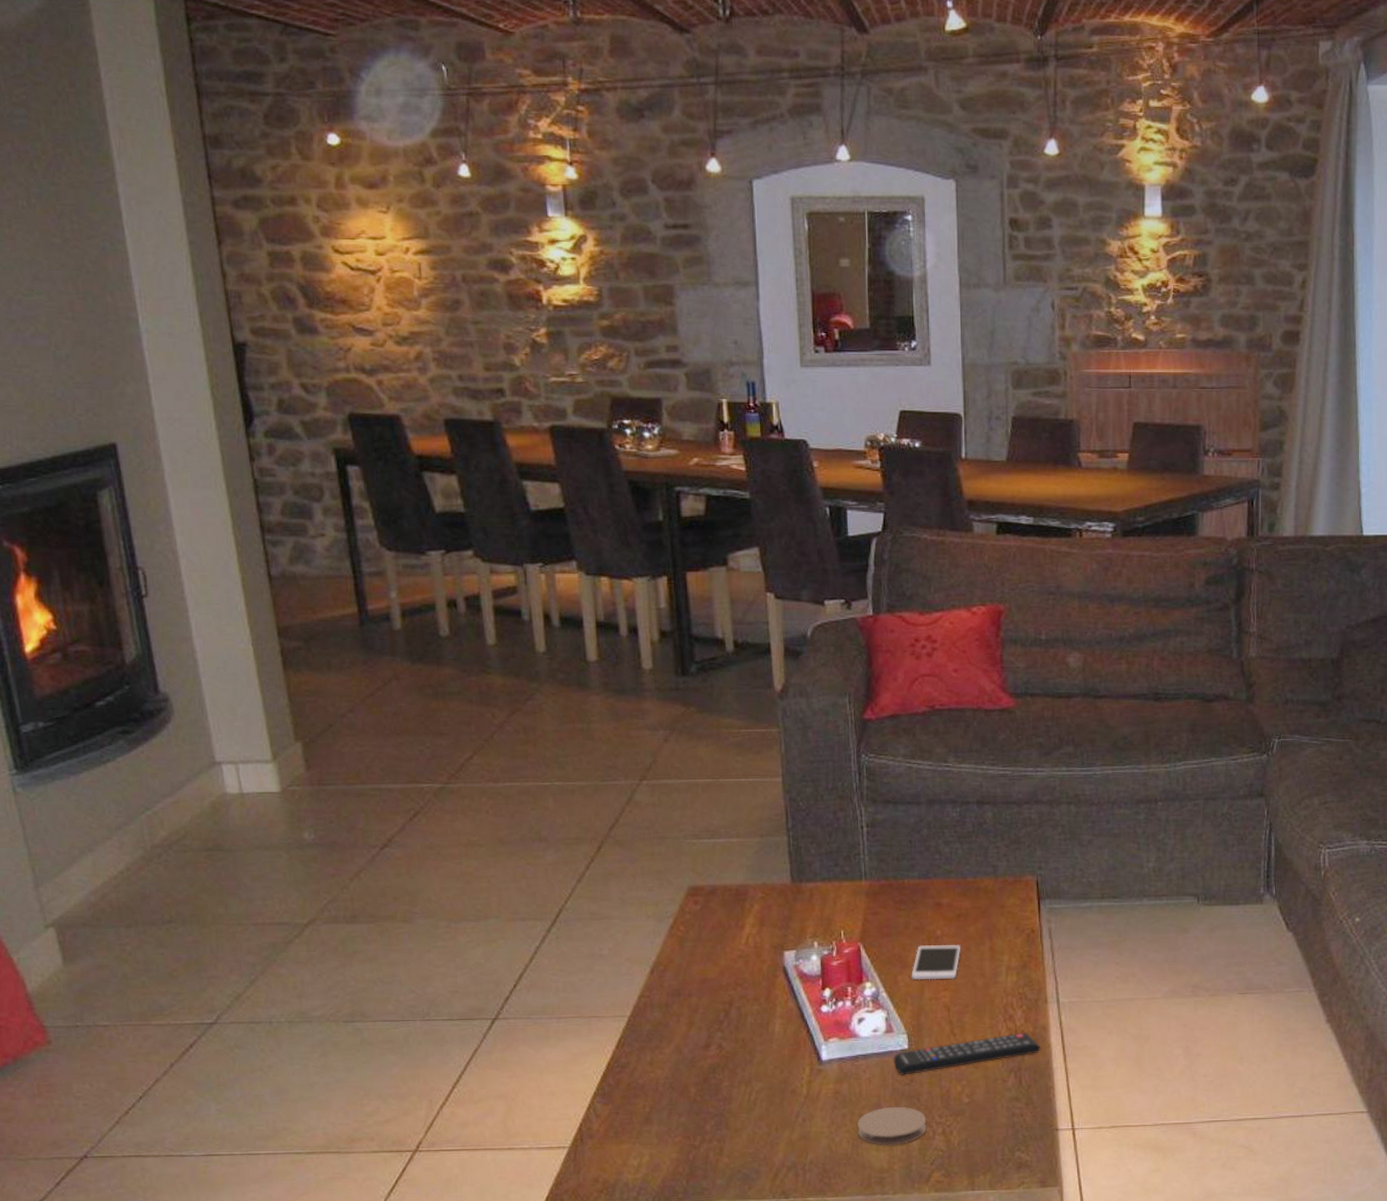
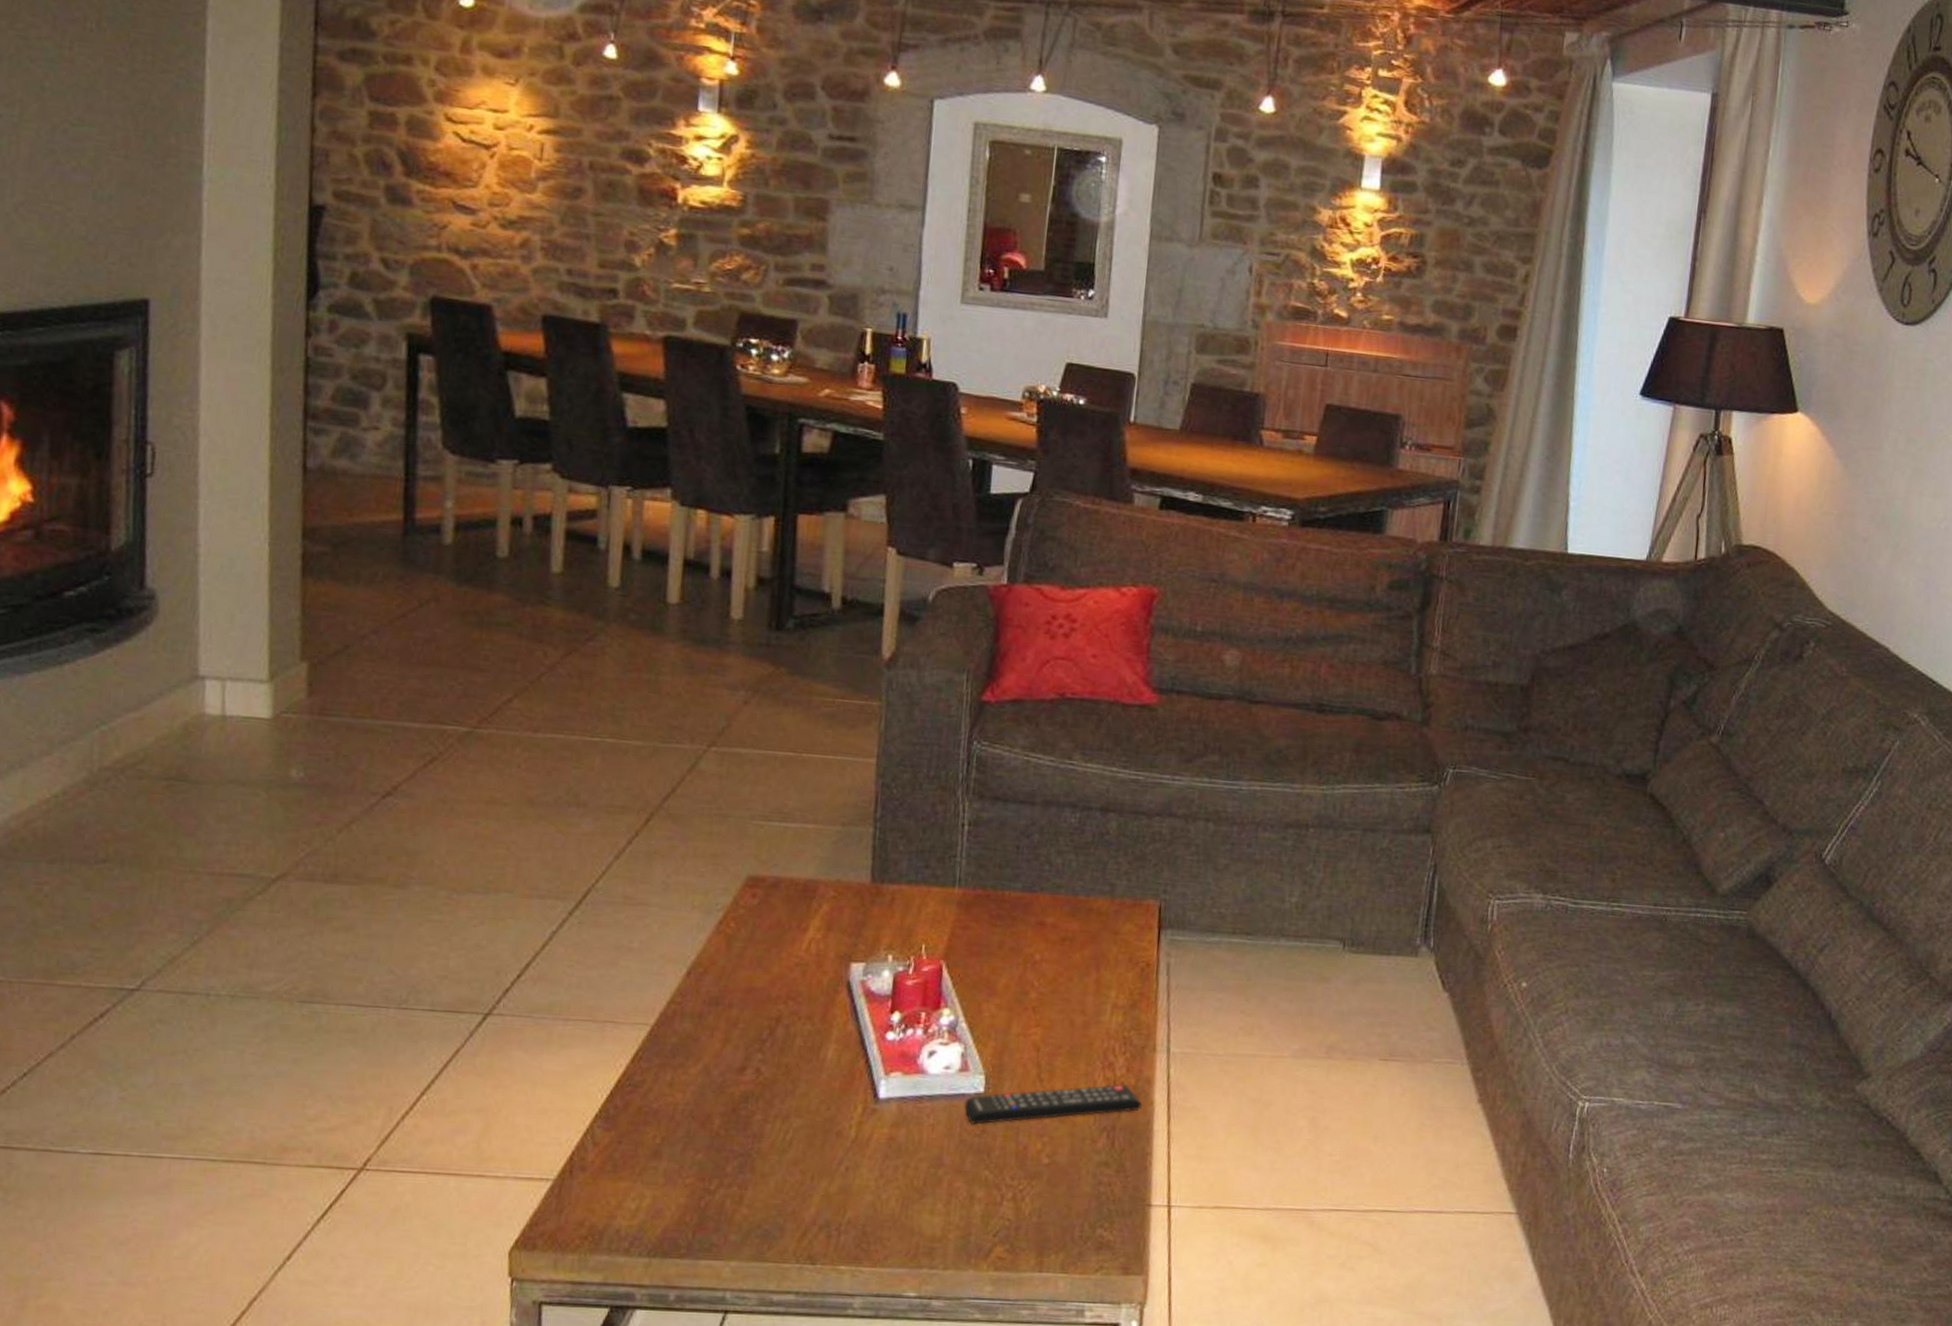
coaster: present [857,1106,927,1146] -> none [910,1161,996,1210]
cell phone: present [911,945,961,980] -> none [998,970,1062,1014]

